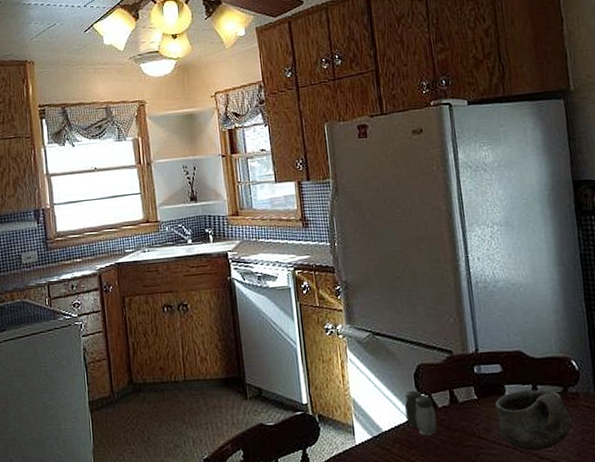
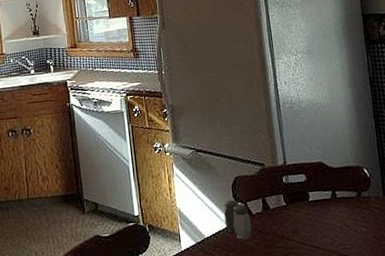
bowl: present [496,389,573,451] -> none [301,194,366,249]

